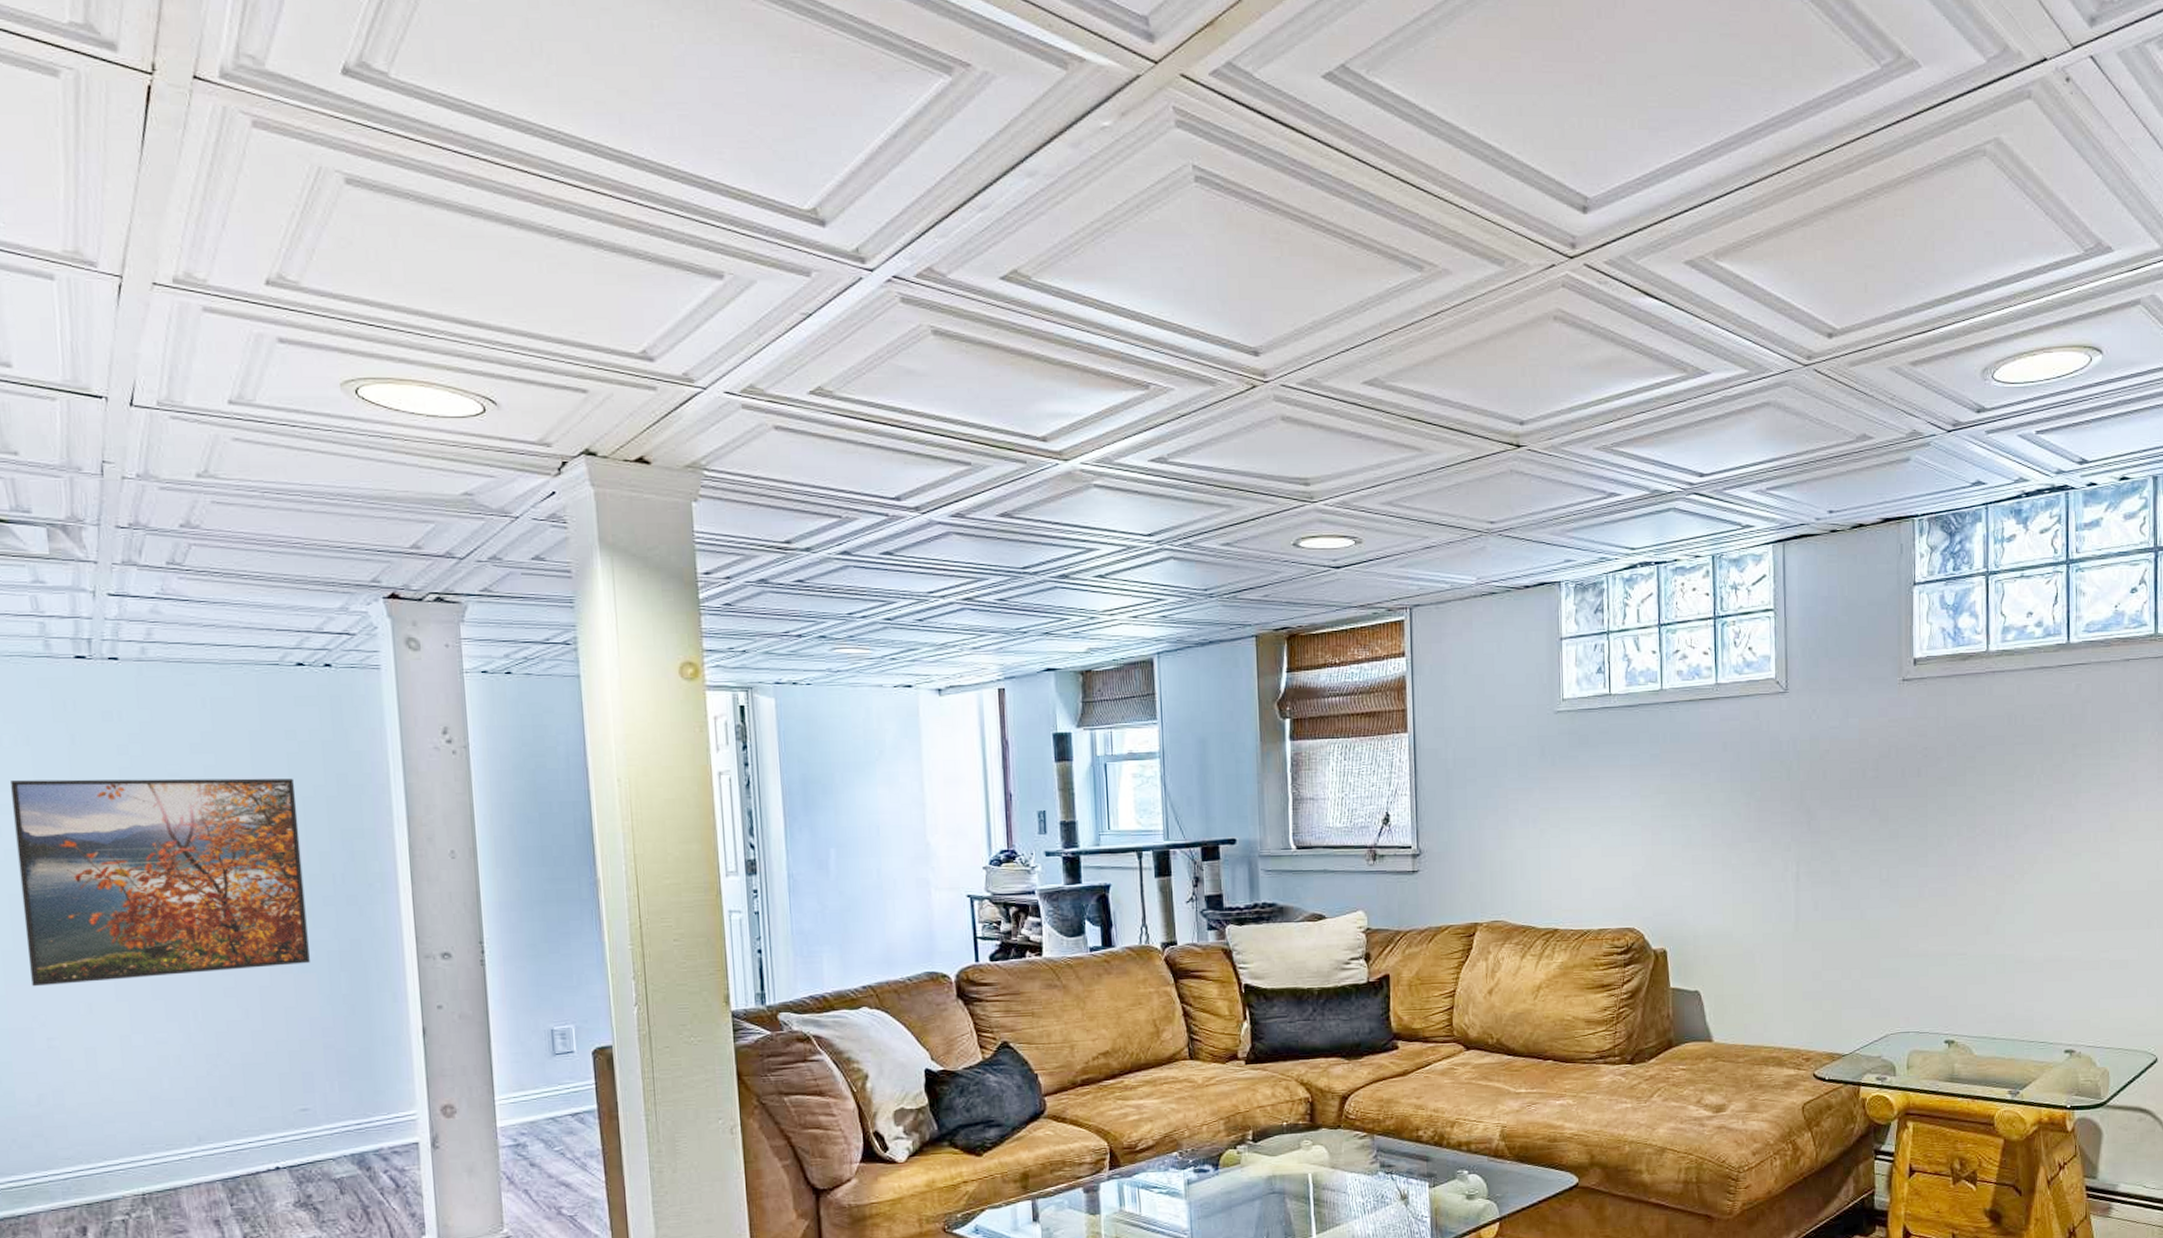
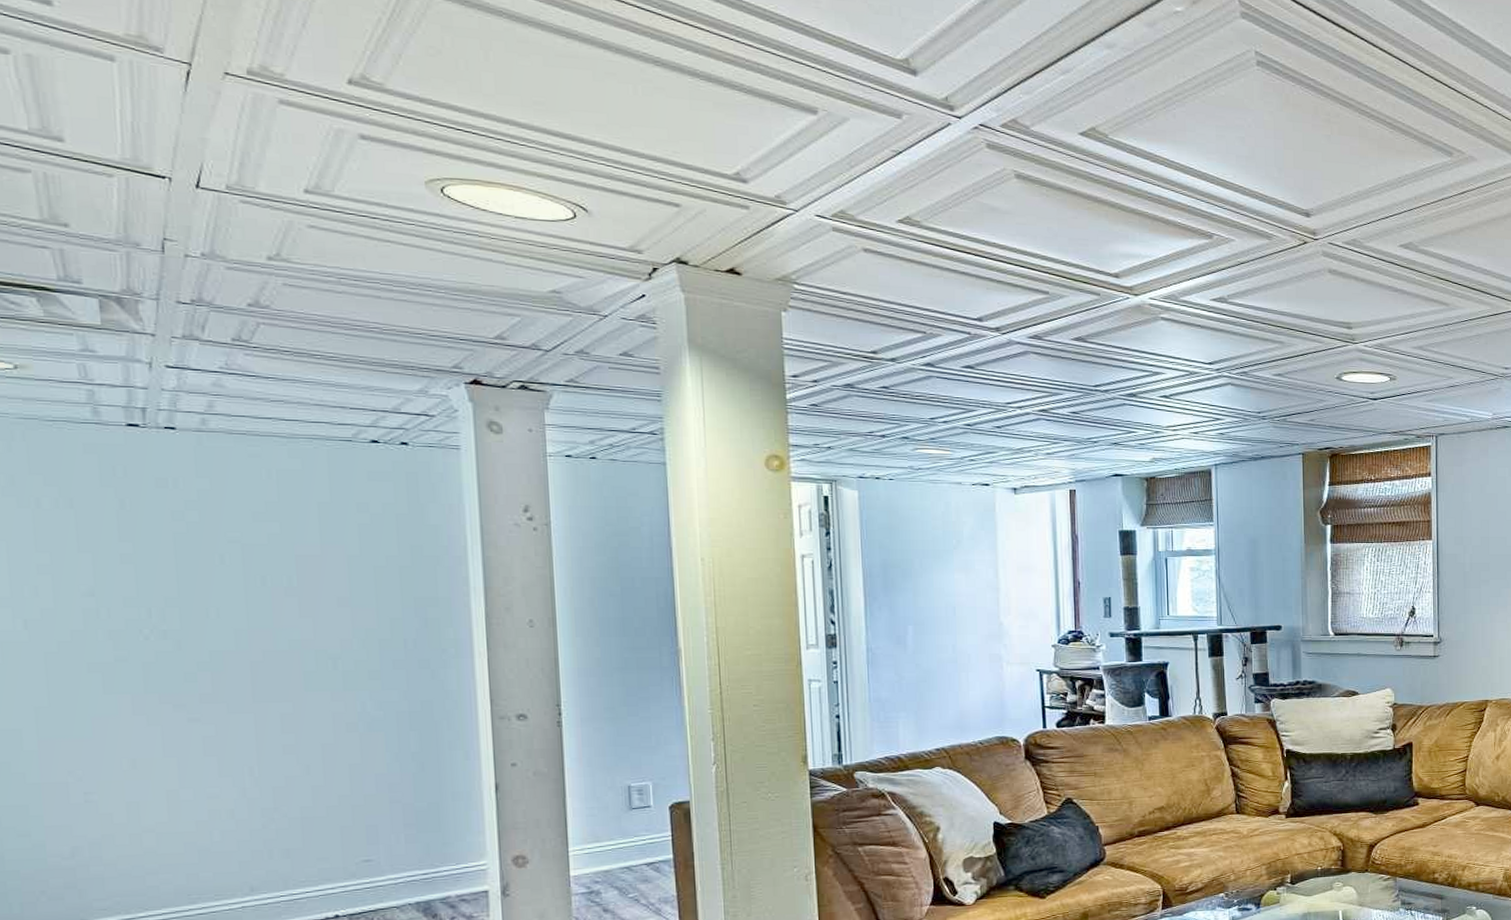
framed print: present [11,778,310,987] -> none [50,542,377,743]

